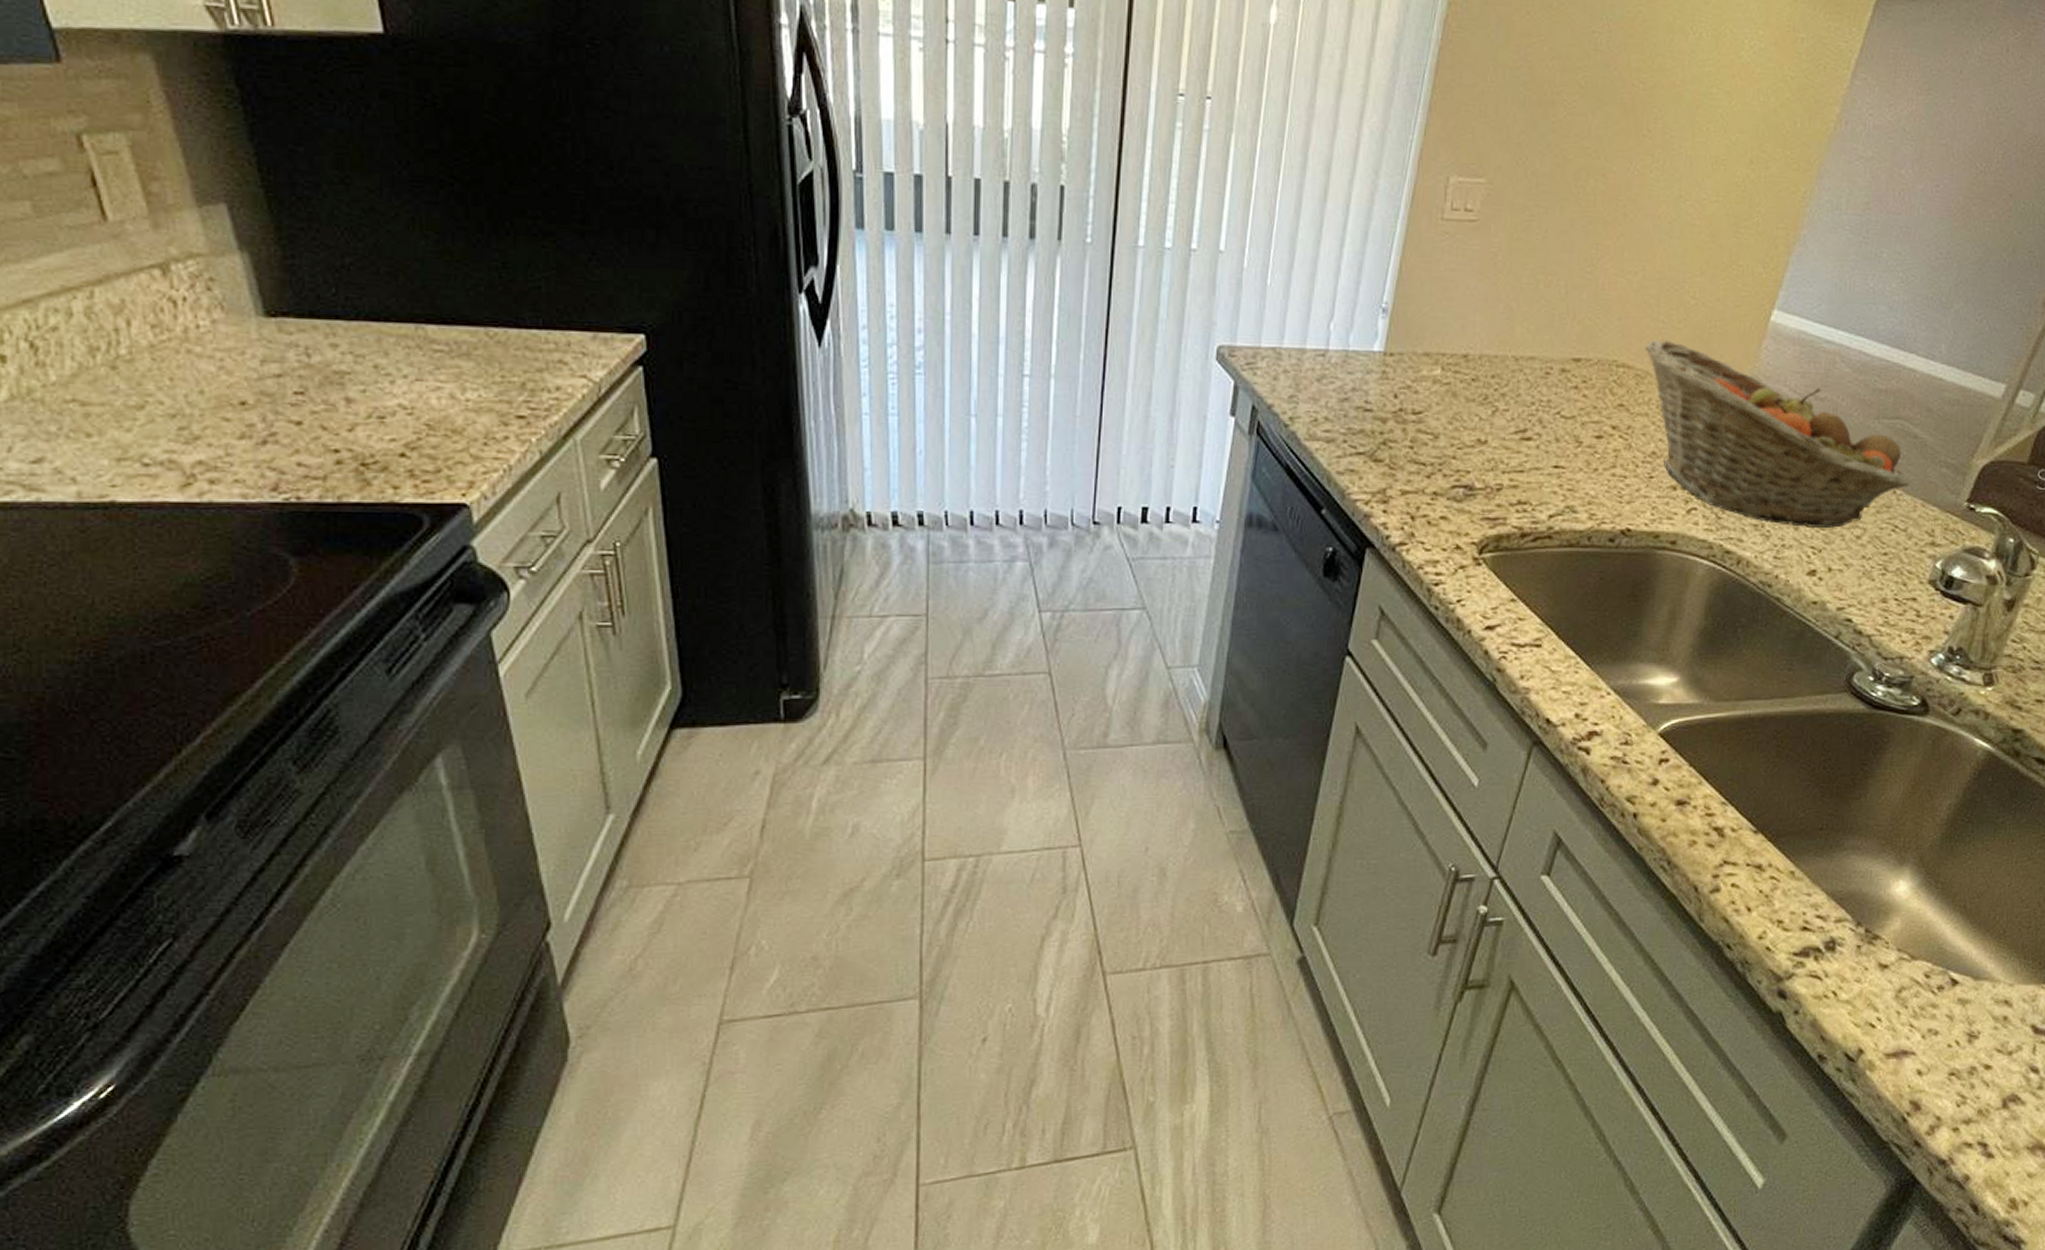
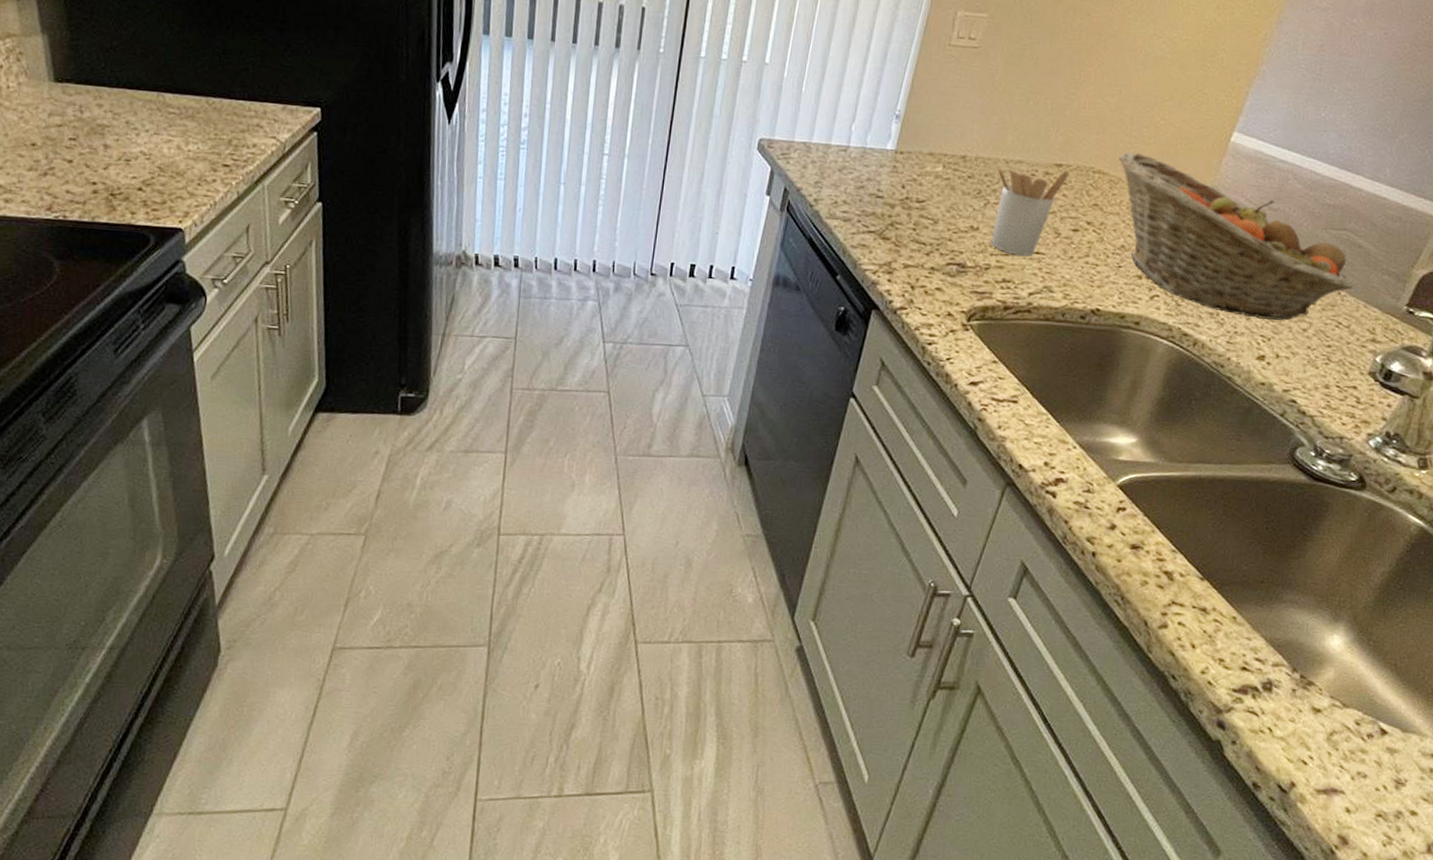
utensil holder: none [1502,365,1589,471] -> present [991,168,1069,256]

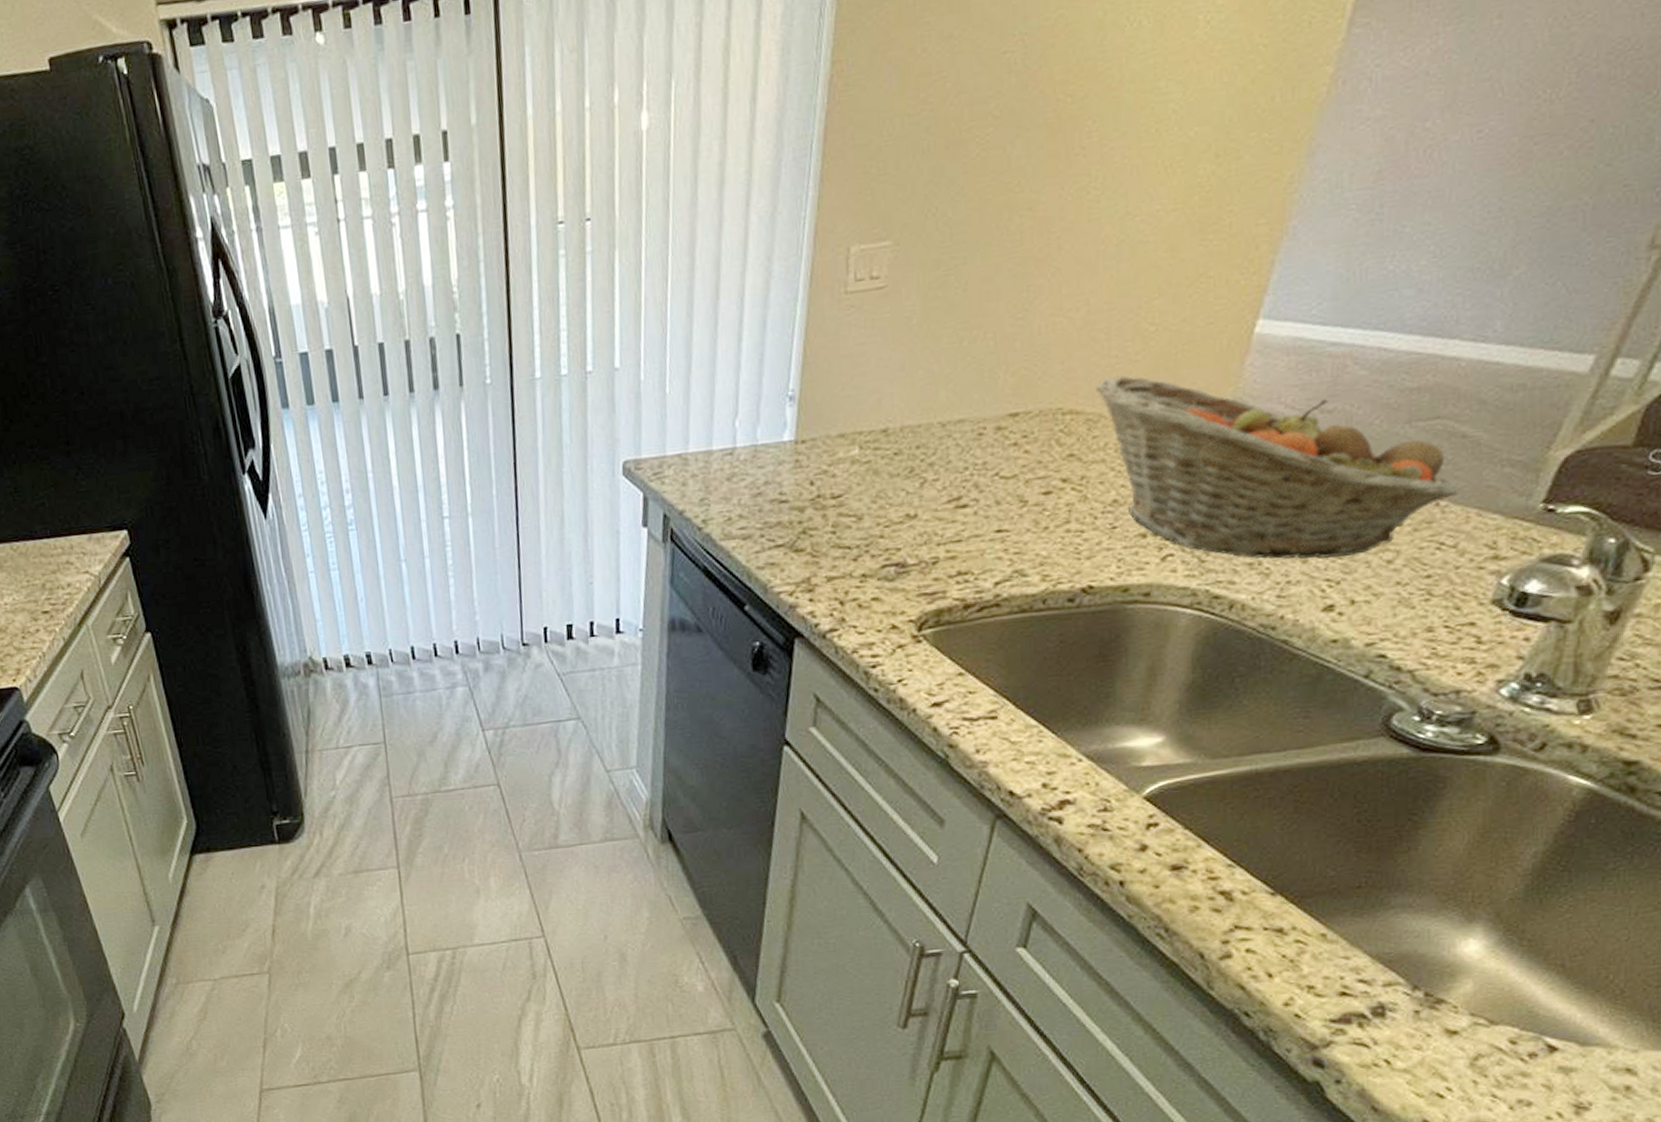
utensil holder: present [991,168,1069,256] -> none [931,419,1029,539]

